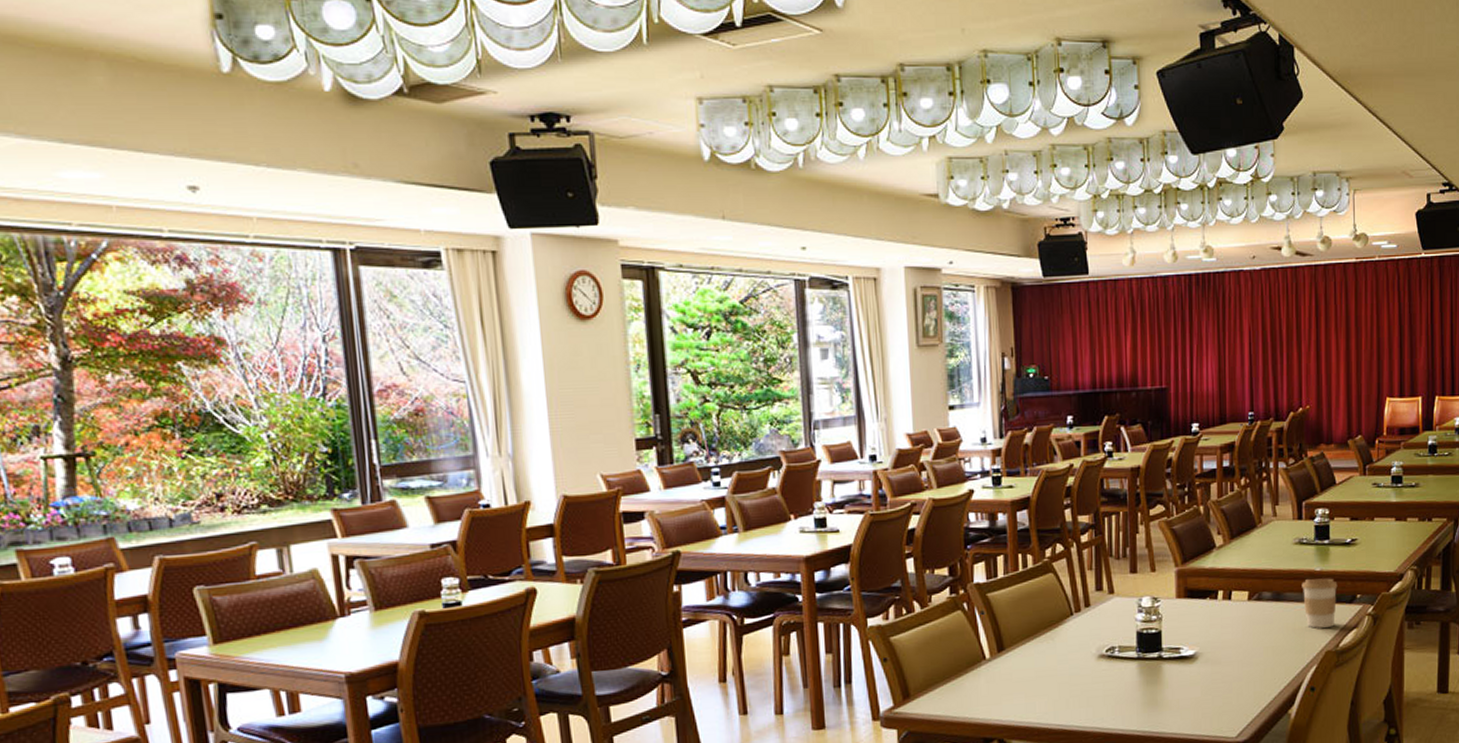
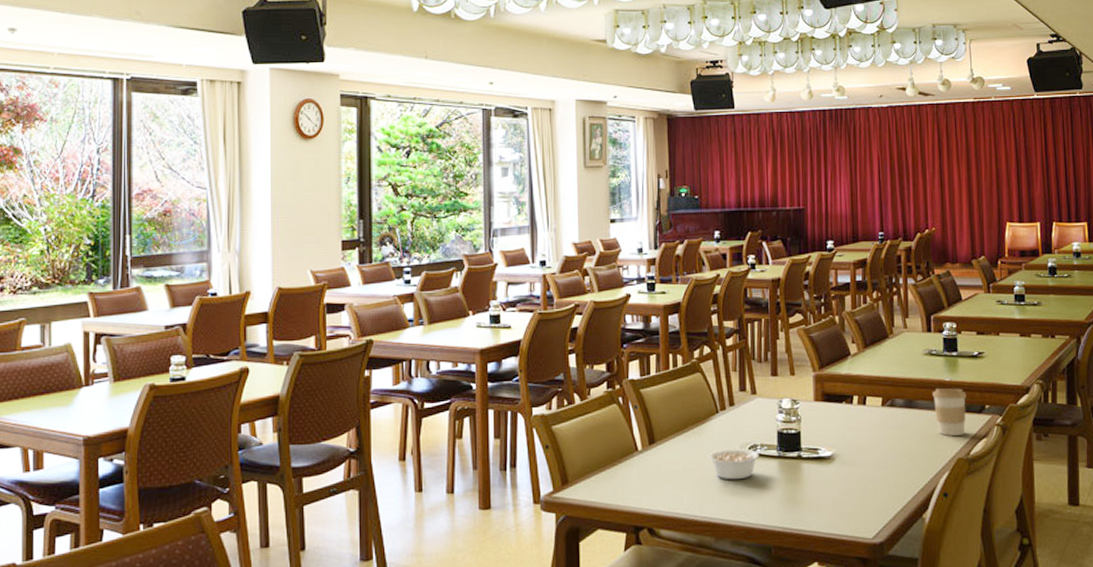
legume: none [1061,648,1126,685] -> present [707,446,768,480]

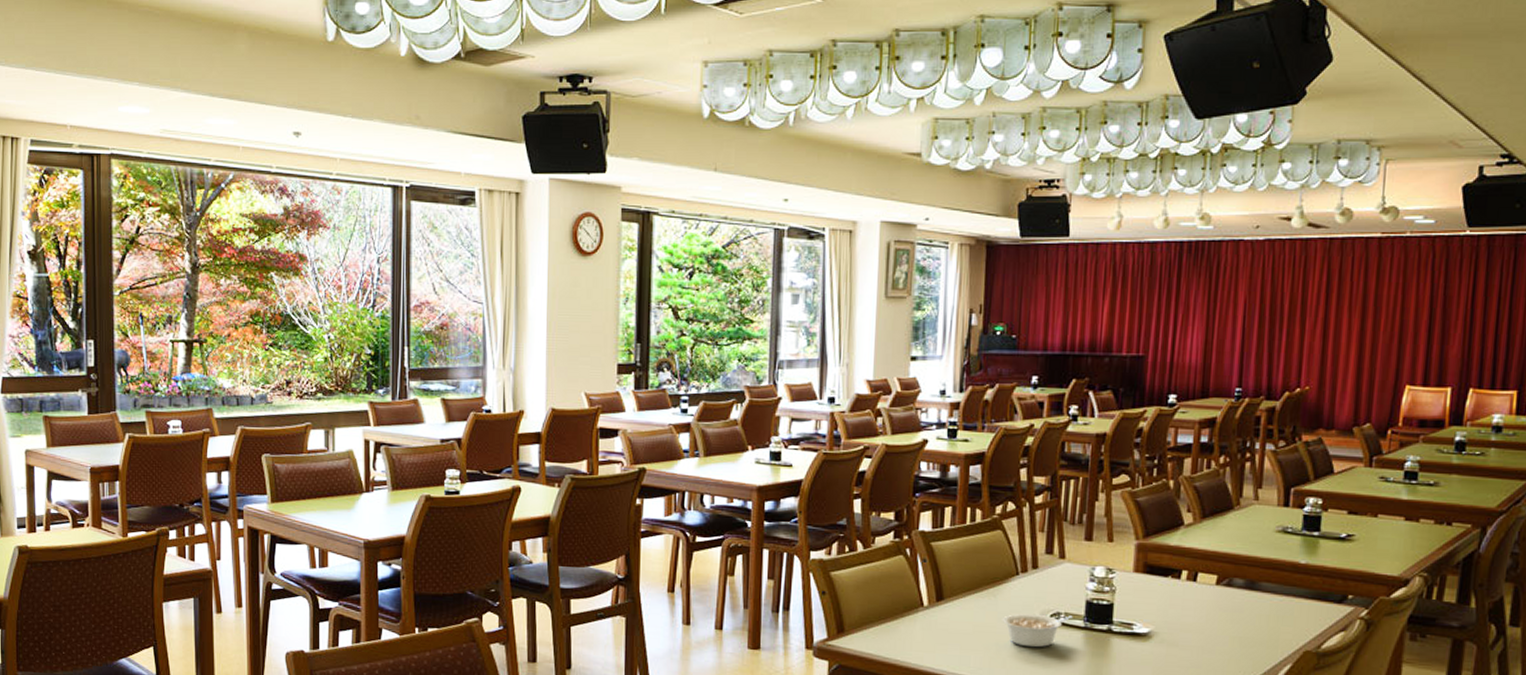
coffee cup: present [932,387,967,436] -> none [1281,570,1326,626]

